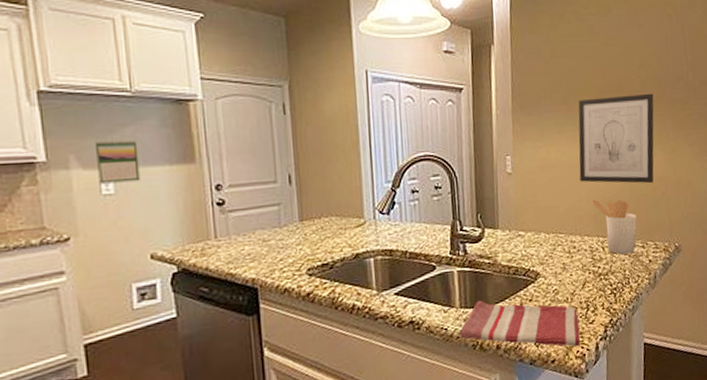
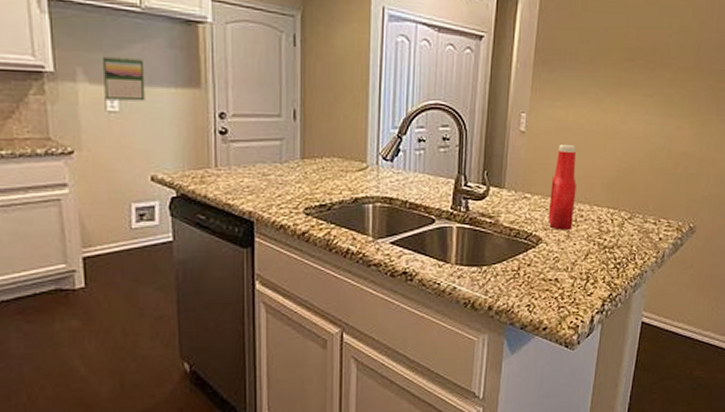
dish towel: present [459,300,581,347] -> none [452,259,577,317]
ketchup bottle: none [542,181,567,263] -> present [548,145,577,231]
wall art: present [578,93,654,184] -> none [597,60,690,158]
utensil holder: present [592,199,637,255] -> none [606,168,652,229]

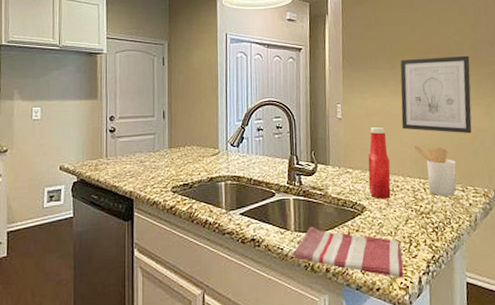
calendar: present [101,56,145,101] -> none [31,80,60,112]
dish towel: none [452,259,577,317] -> present [294,226,404,278]
wall art: none [597,60,690,158] -> present [400,55,472,134]
utensil holder: none [606,168,652,229] -> present [413,145,457,196]

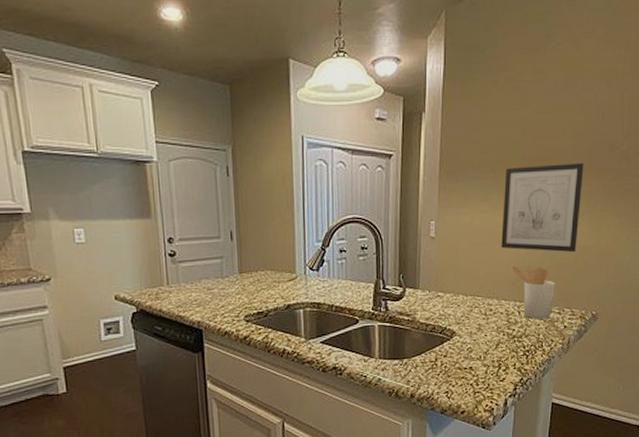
dish towel: present [294,226,404,278] -> none [377,353,490,401]
ketchup bottle: present [368,127,391,199] -> none [460,247,484,324]

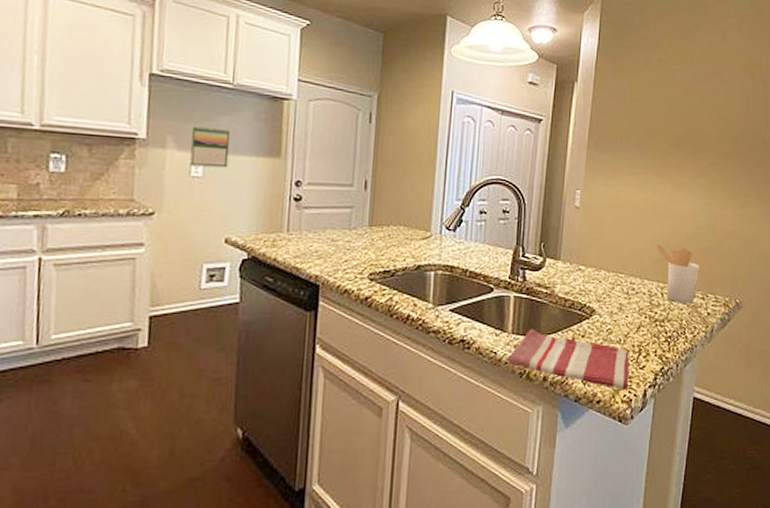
calendar: none [68,196,106,234] -> present [190,126,231,168]
dish towel: none [377,353,490,401] -> present [508,328,630,391]
wall art: present [501,162,584,253] -> none [646,145,729,236]

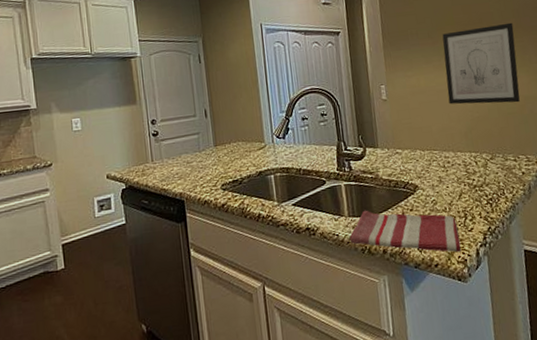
calendar: present [190,126,231,168] -> none [67,89,99,123]
wall art: none [646,145,729,236] -> present [442,22,520,105]
utensil holder: present [656,244,699,304] -> none [461,118,508,168]

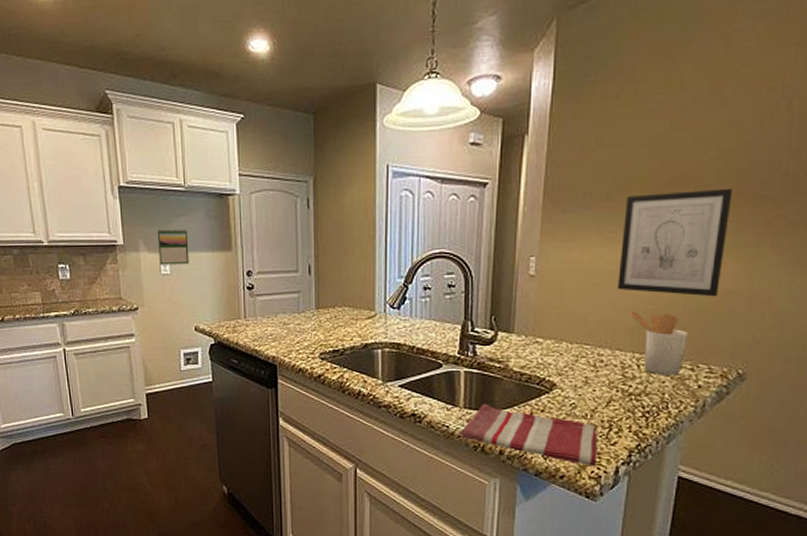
calendar: none [67,89,99,123] -> present [157,228,189,265]
utensil holder: none [461,118,508,168] -> present [630,310,688,375]

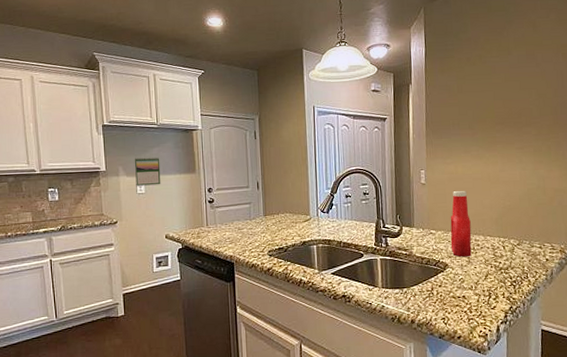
dish towel: present [461,403,598,467] -> none [381,283,484,327]
ketchup bottle: none [562,287,595,376] -> present [450,191,472,257]
wall art: present [617,188,733,297] -> none [482,119,551,195]
utensil holder: present [630,310,688,375] -> none [493,206,535,253]

